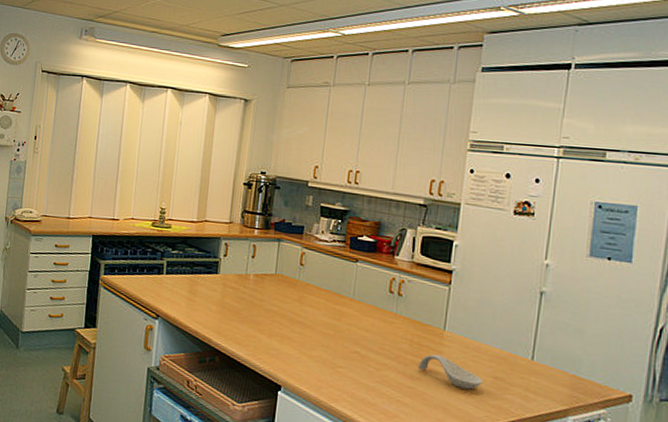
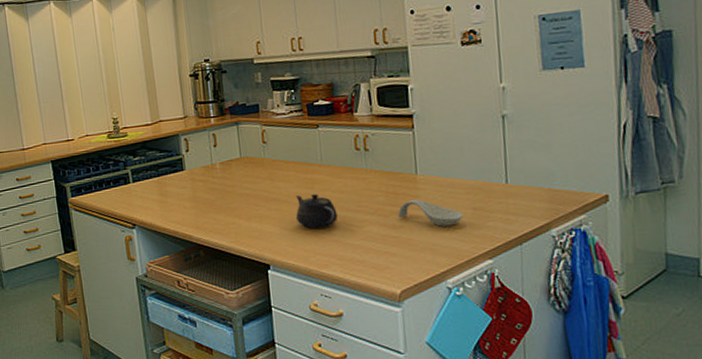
teapot: none [317,323,358,363] -> present [295,194,338,230]

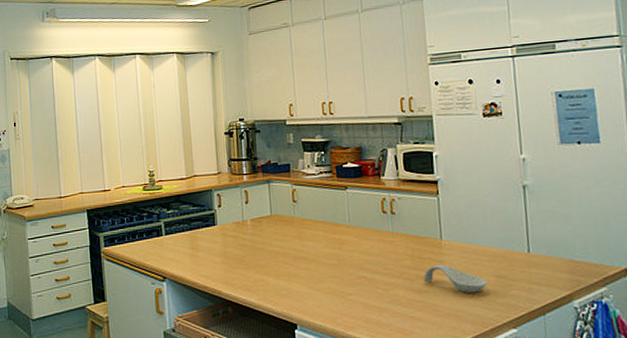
teapot: present [295,194,338,230] -> none [324,254,365,291]

